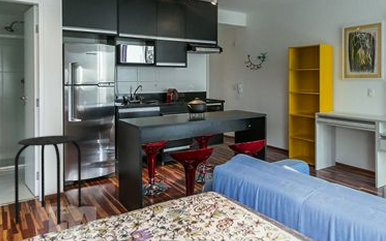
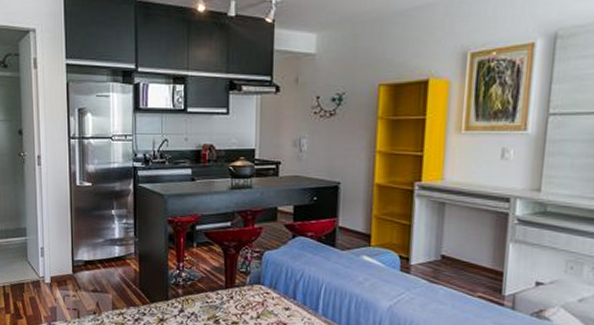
stool: present [15,135,82,225] -> none [15,202,95,313]

